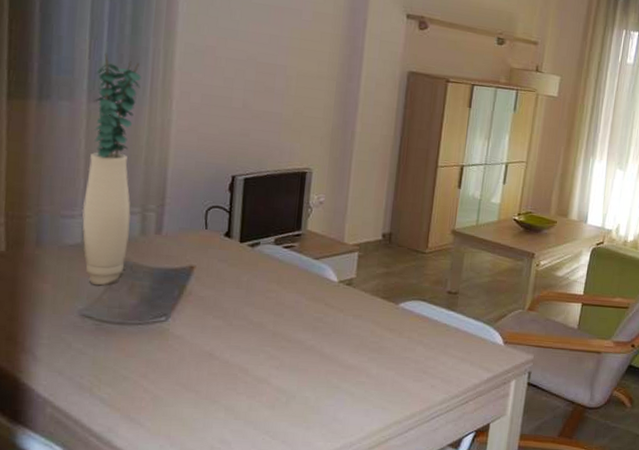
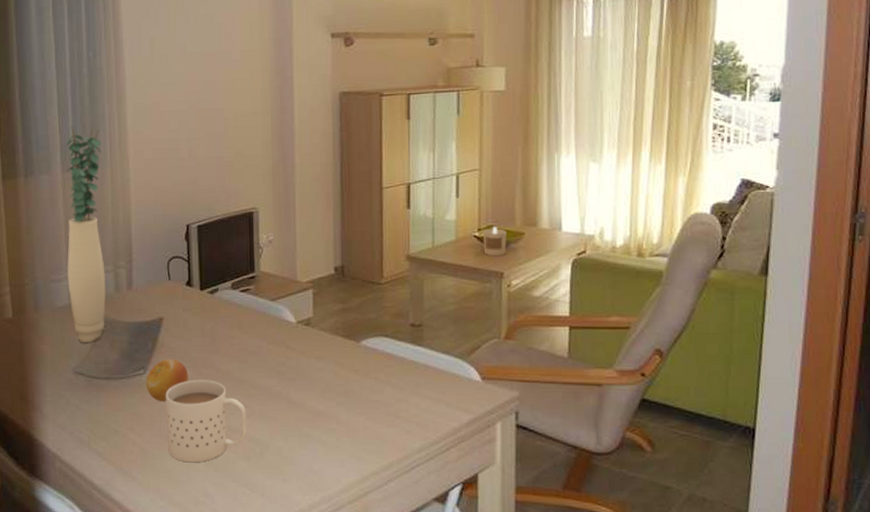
fruit: none [166,307,217,350] -> present [146,359,189,401]
mug: none [185,329,277,411] -> present [165,379,248,463]
candle: none [520,214,542,239] -> present [483,227,507,257]

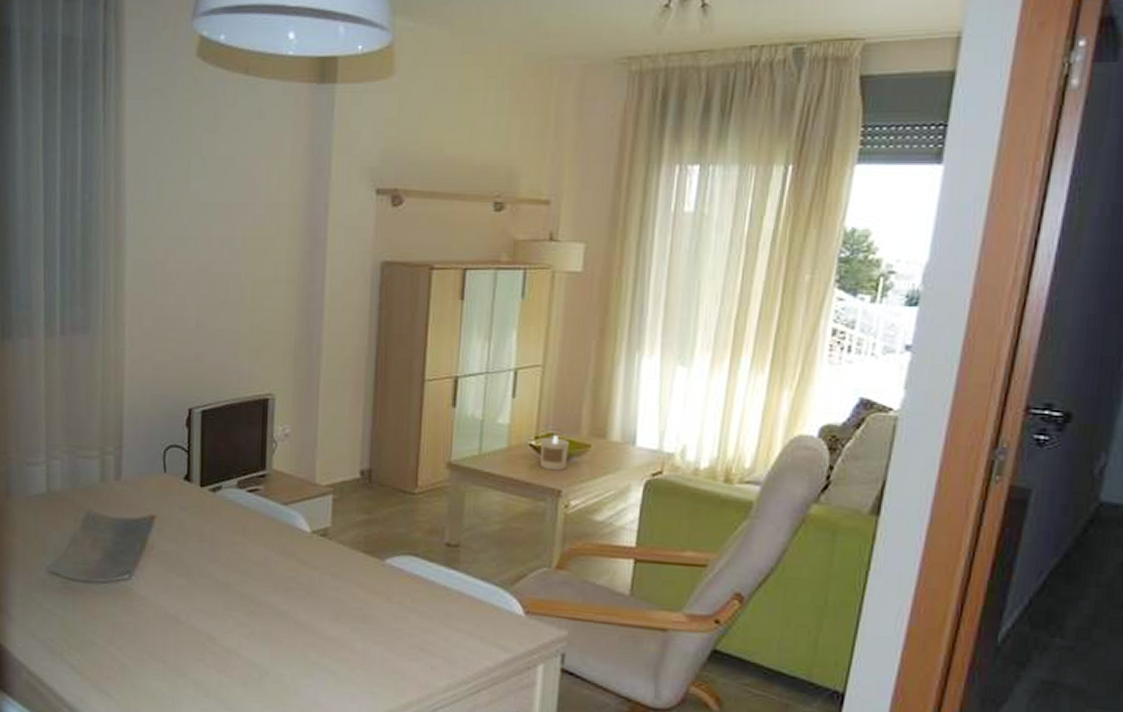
vase: present [66,125,106,343] -> none [45,281,93,540]
fruit: present [146,359,189,401] -> none [131,563,181,613]
mug: present [165,379,248,463] -> none [152,590,247,685]

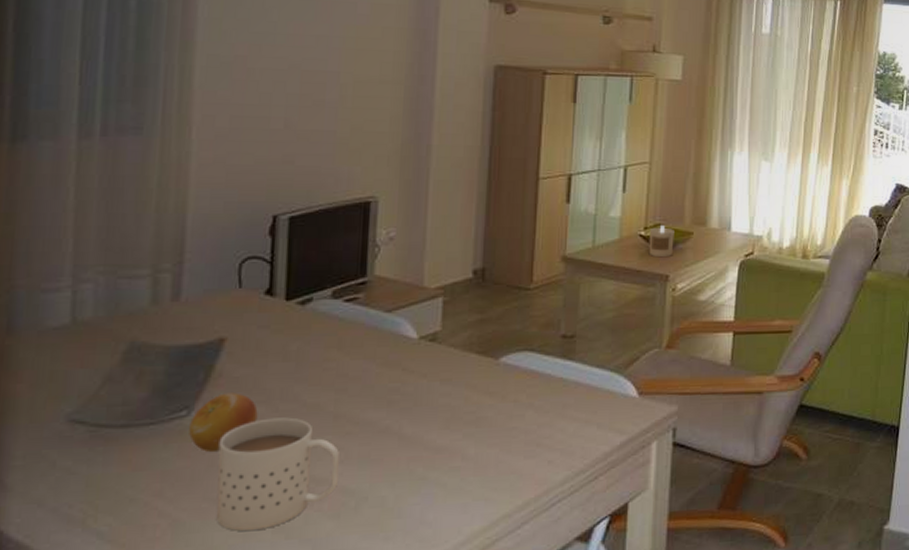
fruit: none [131,563,181,613] -> present [189,393,258,452]
mug: none [152,590,247,685] -> present [216,417,341,532]

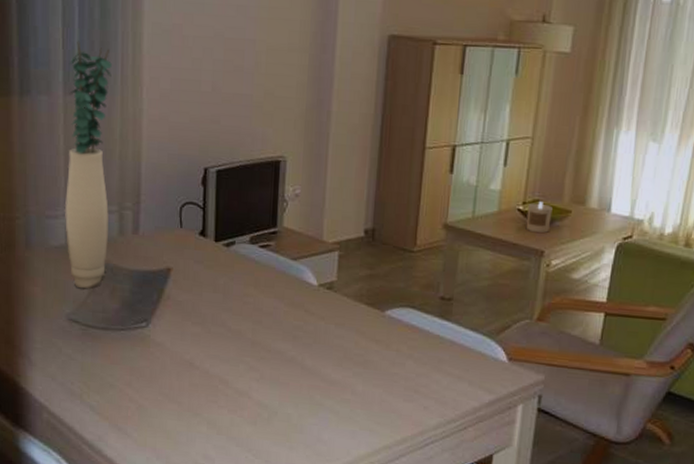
vase: none [70,75,149,378] -> present [64,41,112,290]
fruit: present [189,393,258,452] -> none [148,312,196,358]
mug: present [216,417,341,532] -> none [168,337,257,424]

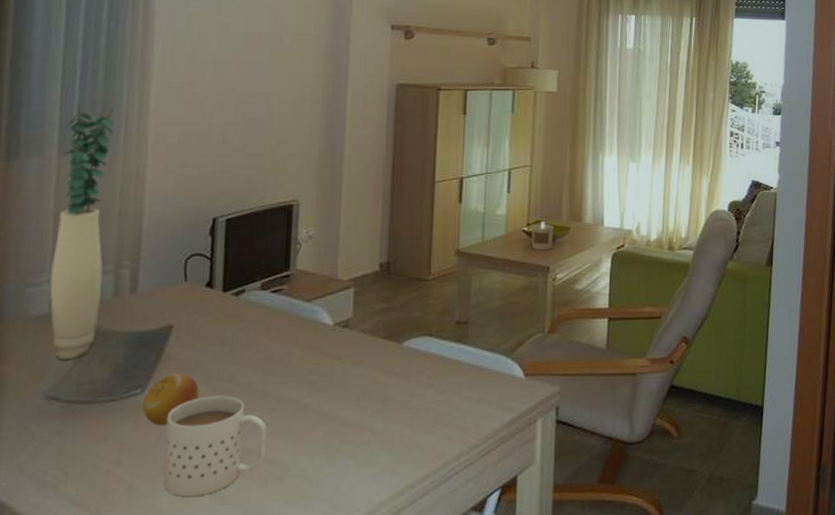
fruit: none [148,312,196,358] -> present [142,373,199,425]
mug: none [168,337,257,424] -> present [164,395,268,498]

